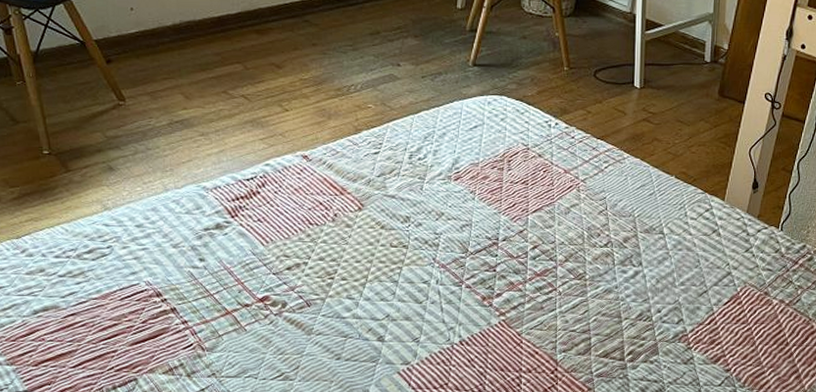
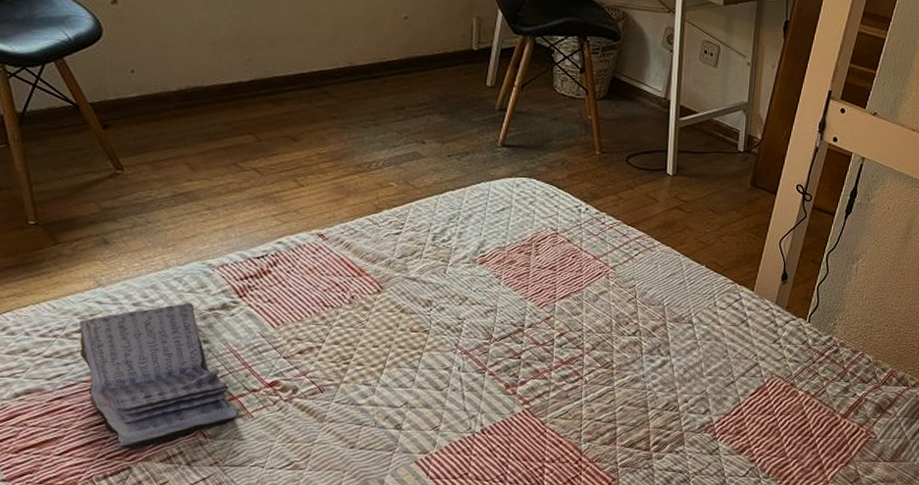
book: none [88,223,234,362] -> present [78,303,240,449]

